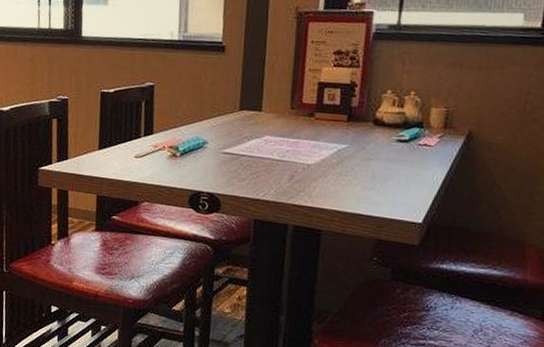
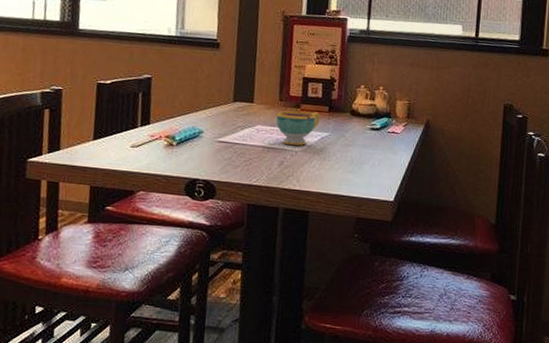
teacup: none [286,119,337,159] -> present [276,110,320,146]

